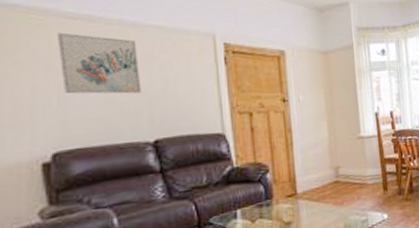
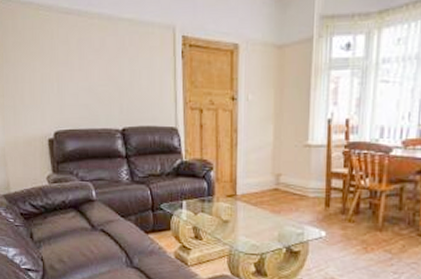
wall art: present [58,32,142,94] -> none [57,27,114,84]

